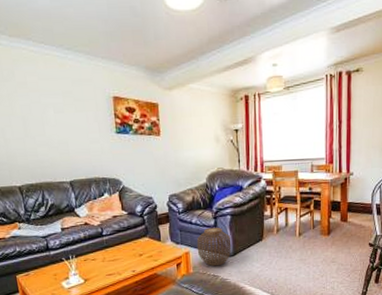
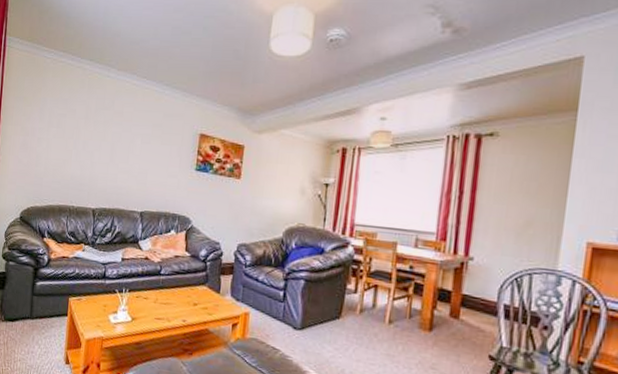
woven basket: present [196,227,232,267] -> none [258,289,301,338]

